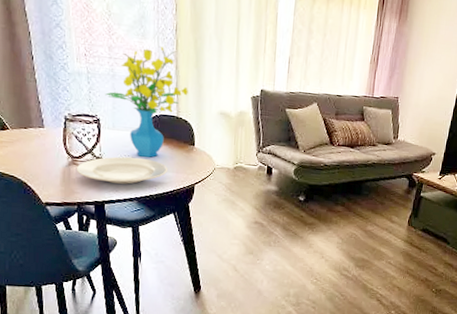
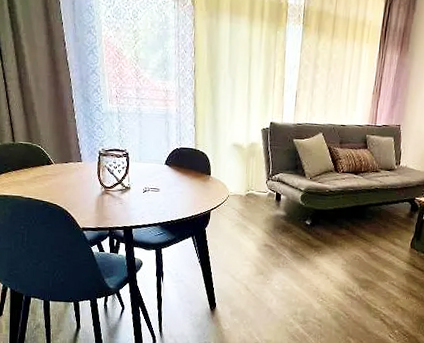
plate: present [76,156,168,184] -> none [108,186,187,211]
bouquet: present [105,47,188,158] -> none [133,87,205,187]

